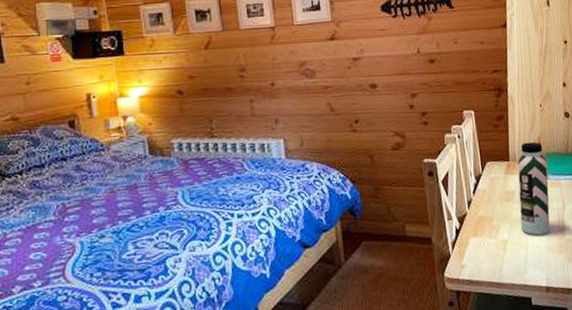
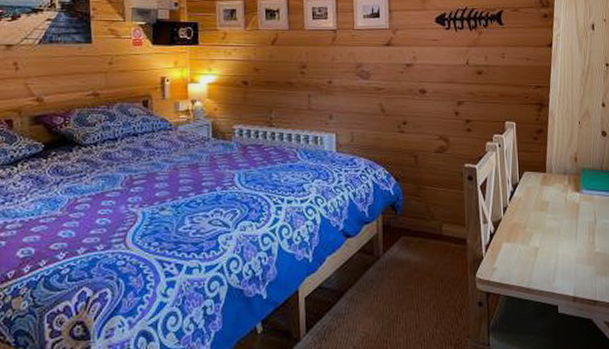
water bottle: present [517,141,550,236] -> none [552,156,583,246]

